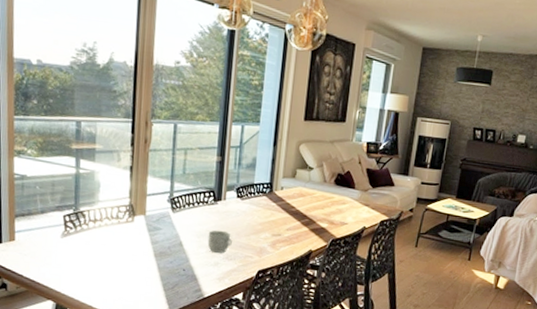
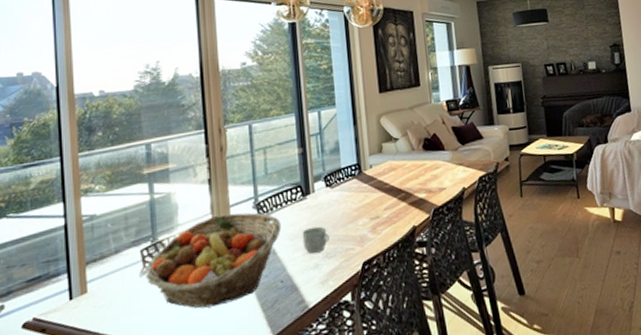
fruit basket: none [66,200,191,277] -> present [146,212,282,308]

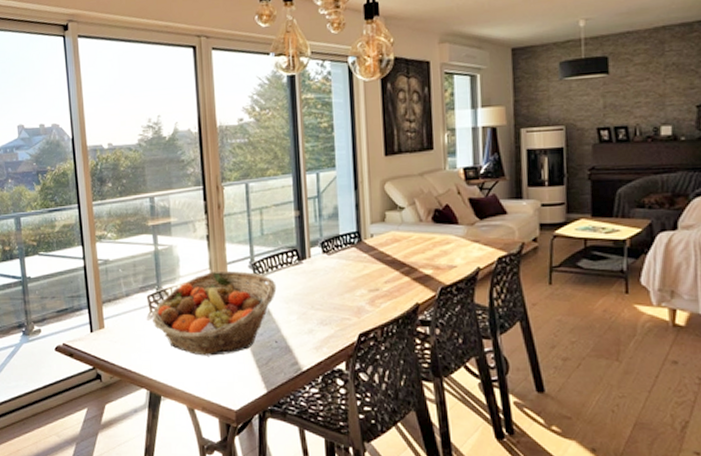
mug: present [302,226,329,254] -> none [297,292,325,318]

